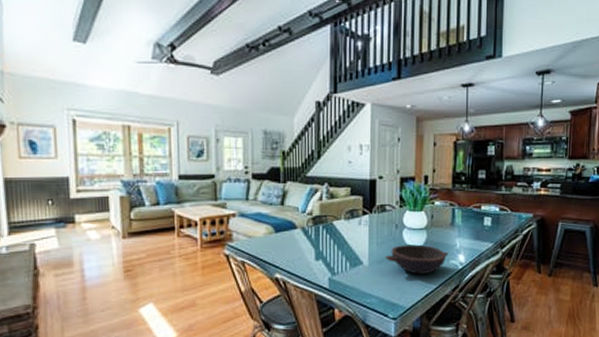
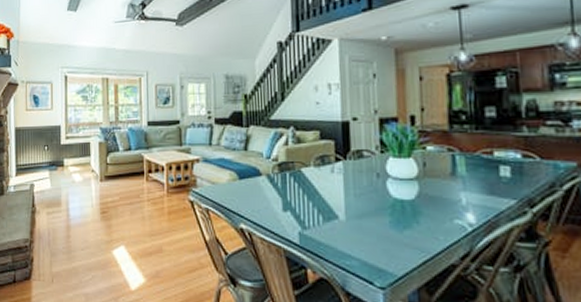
bowl: present [384,244,448,274] -> none [365,198,451,235]

